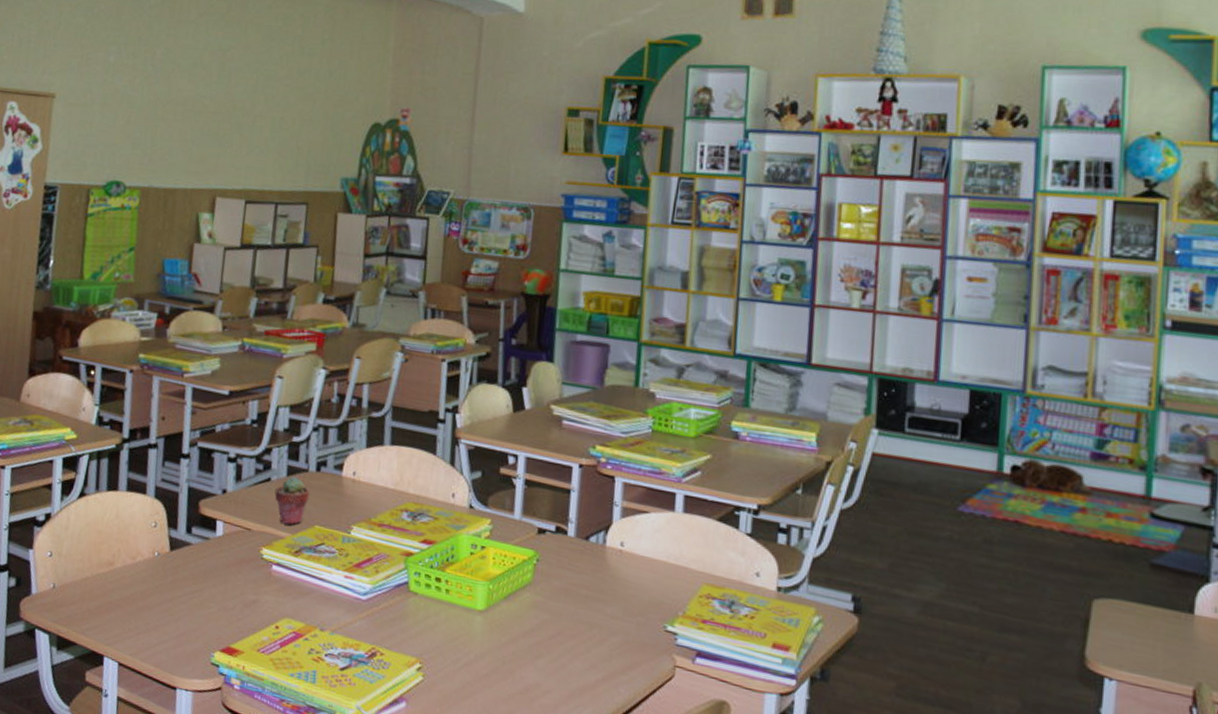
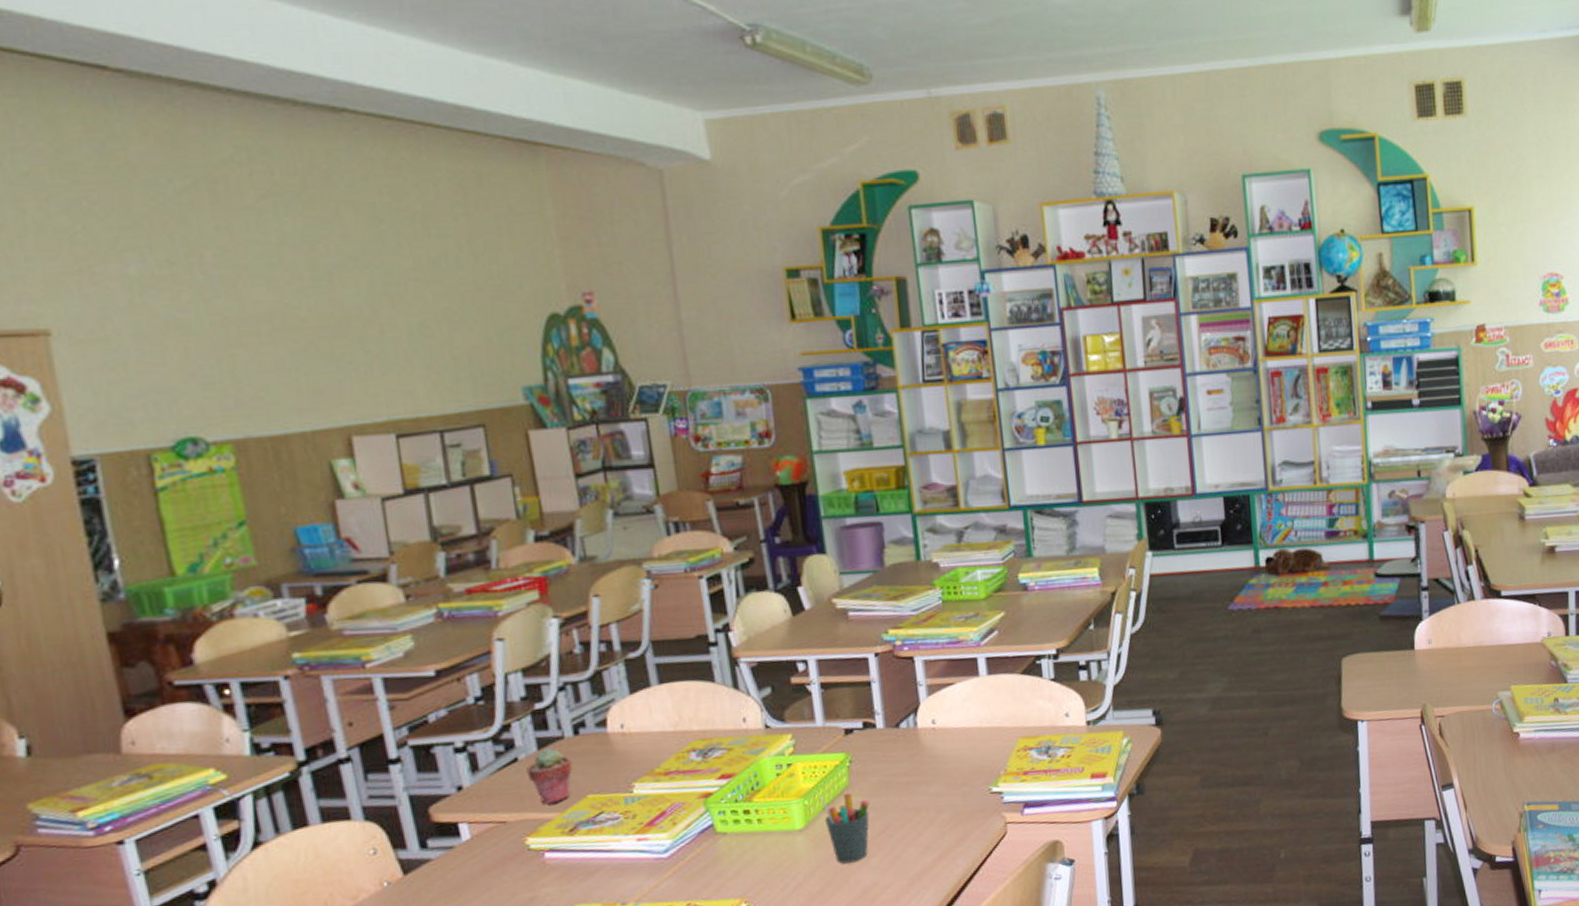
pen holder: none [503,585,548,658] -> present [820,792,870,864]

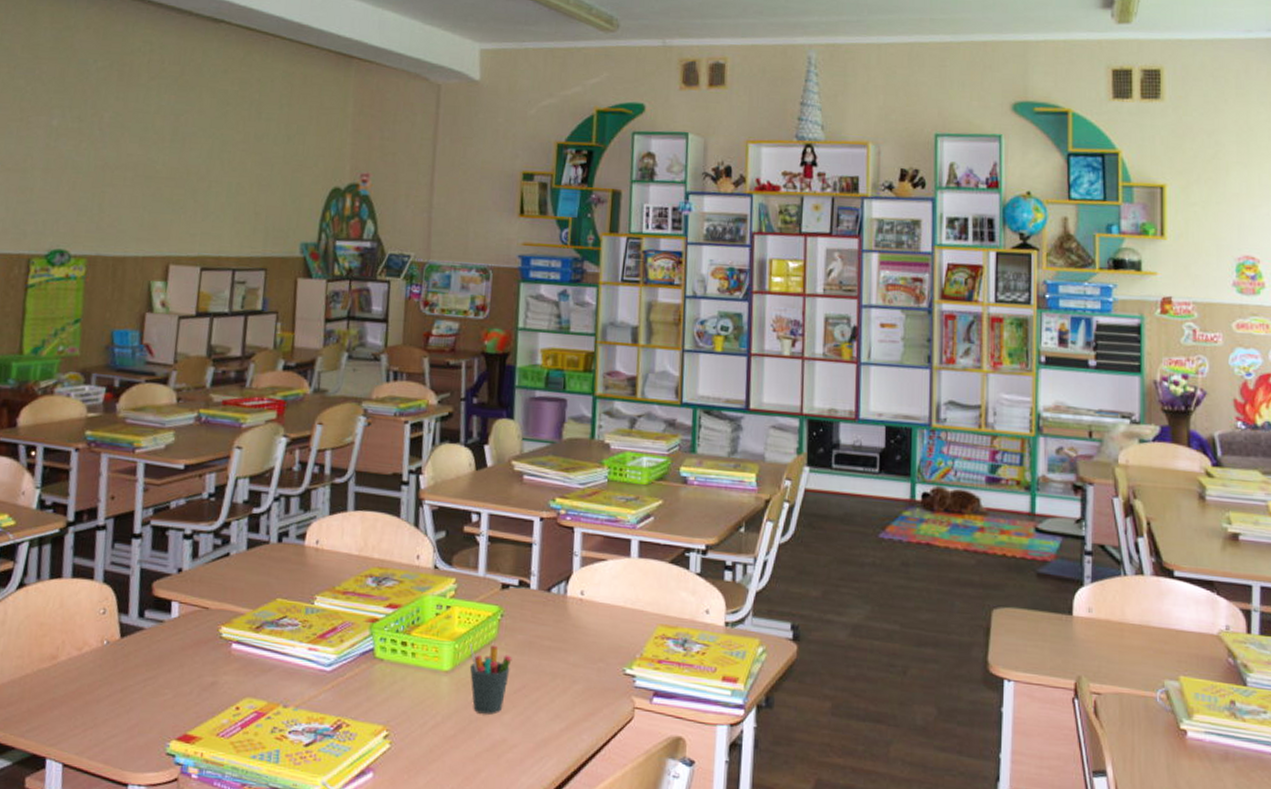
potted succulent: present [526,748,573,805] -> none [234,549,272,601]

